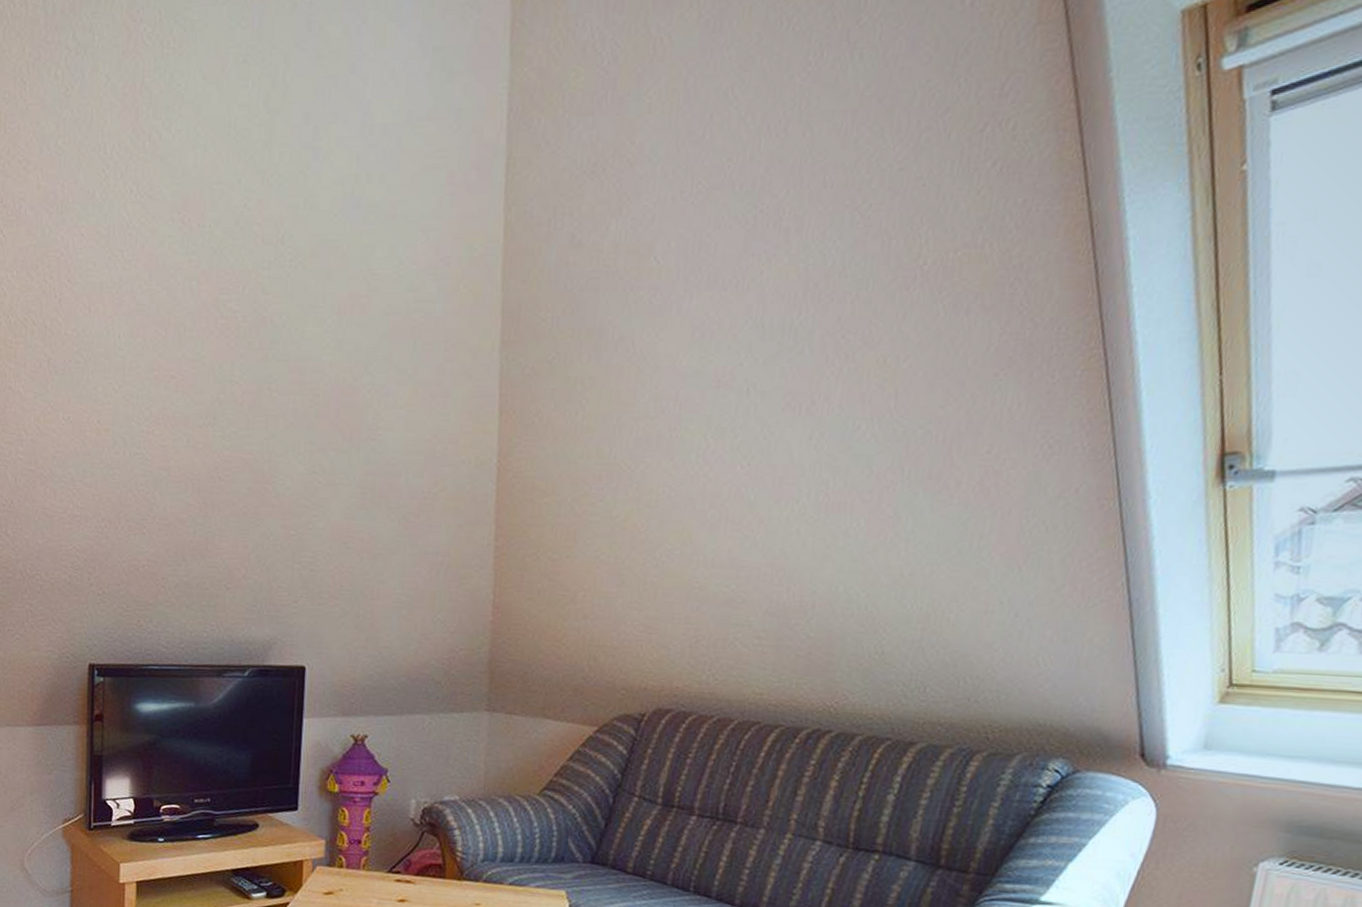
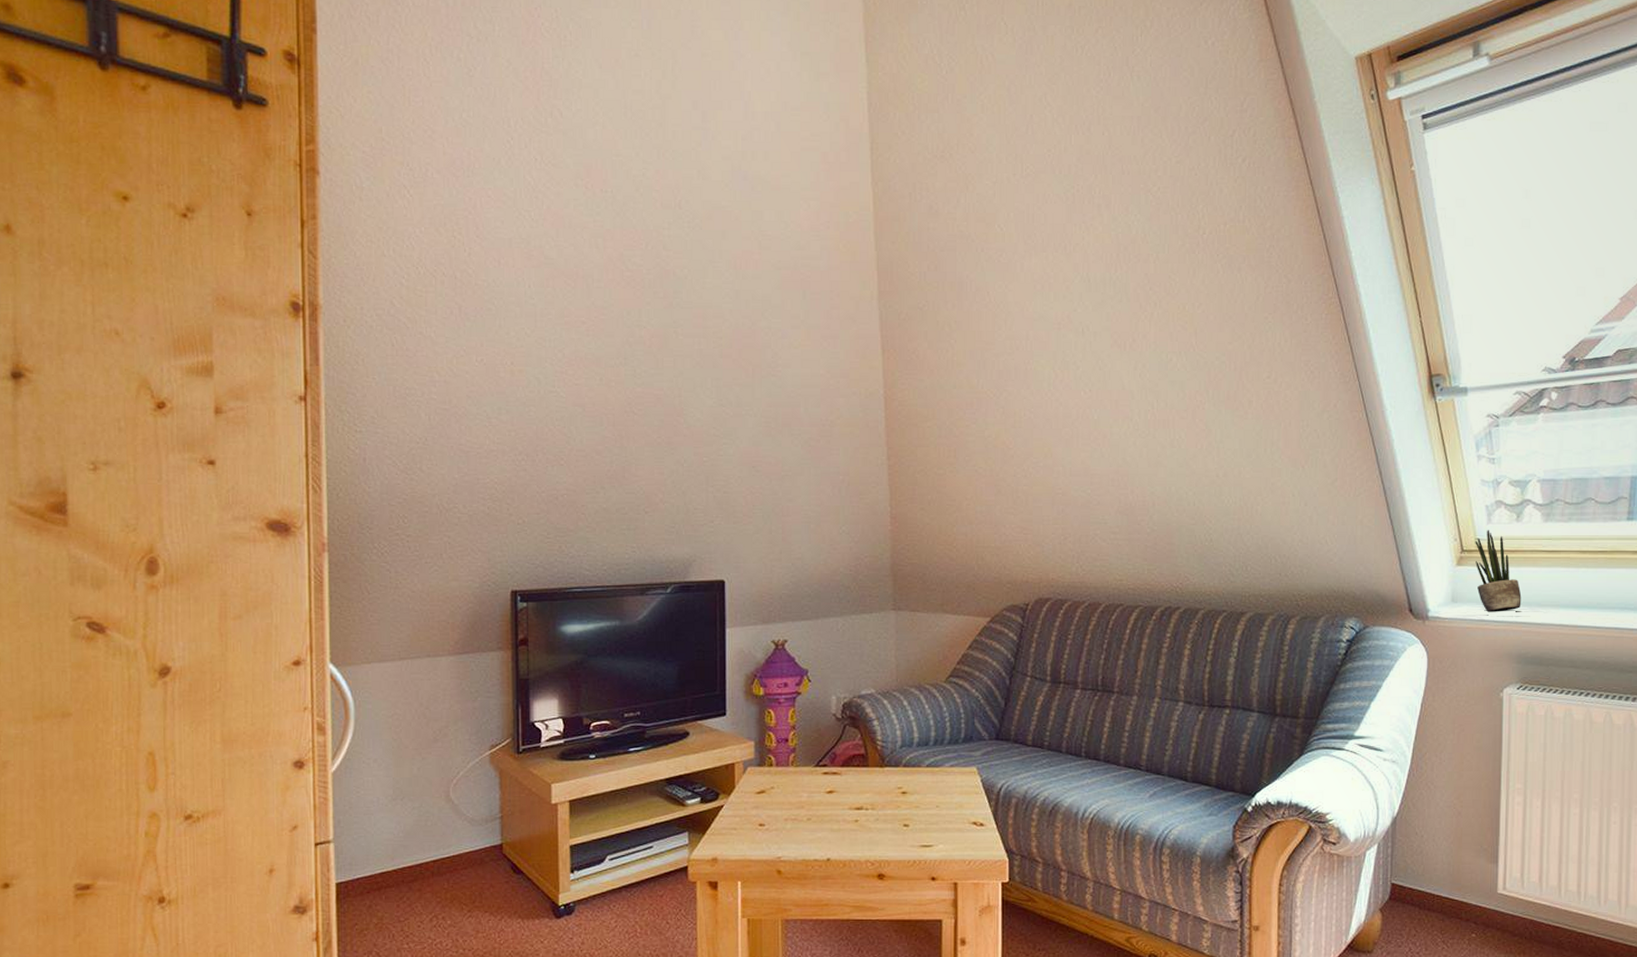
potted plant: none [1243,659,1309,767] -> present [1475,529,1522,612]

